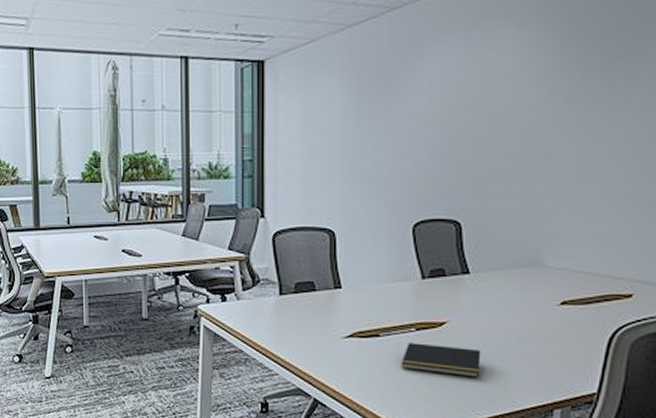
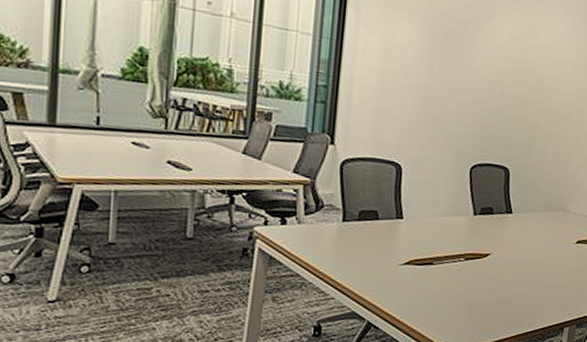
notepad: present [401,342,481,378] -> none [449,271,515,302]

